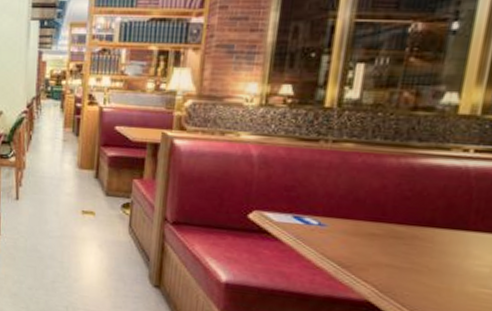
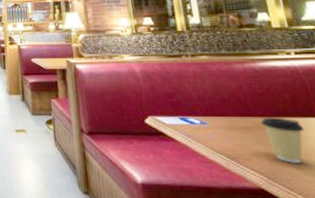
coffee cup: none [394,225,449,280] -> present [260,117,305,163]

